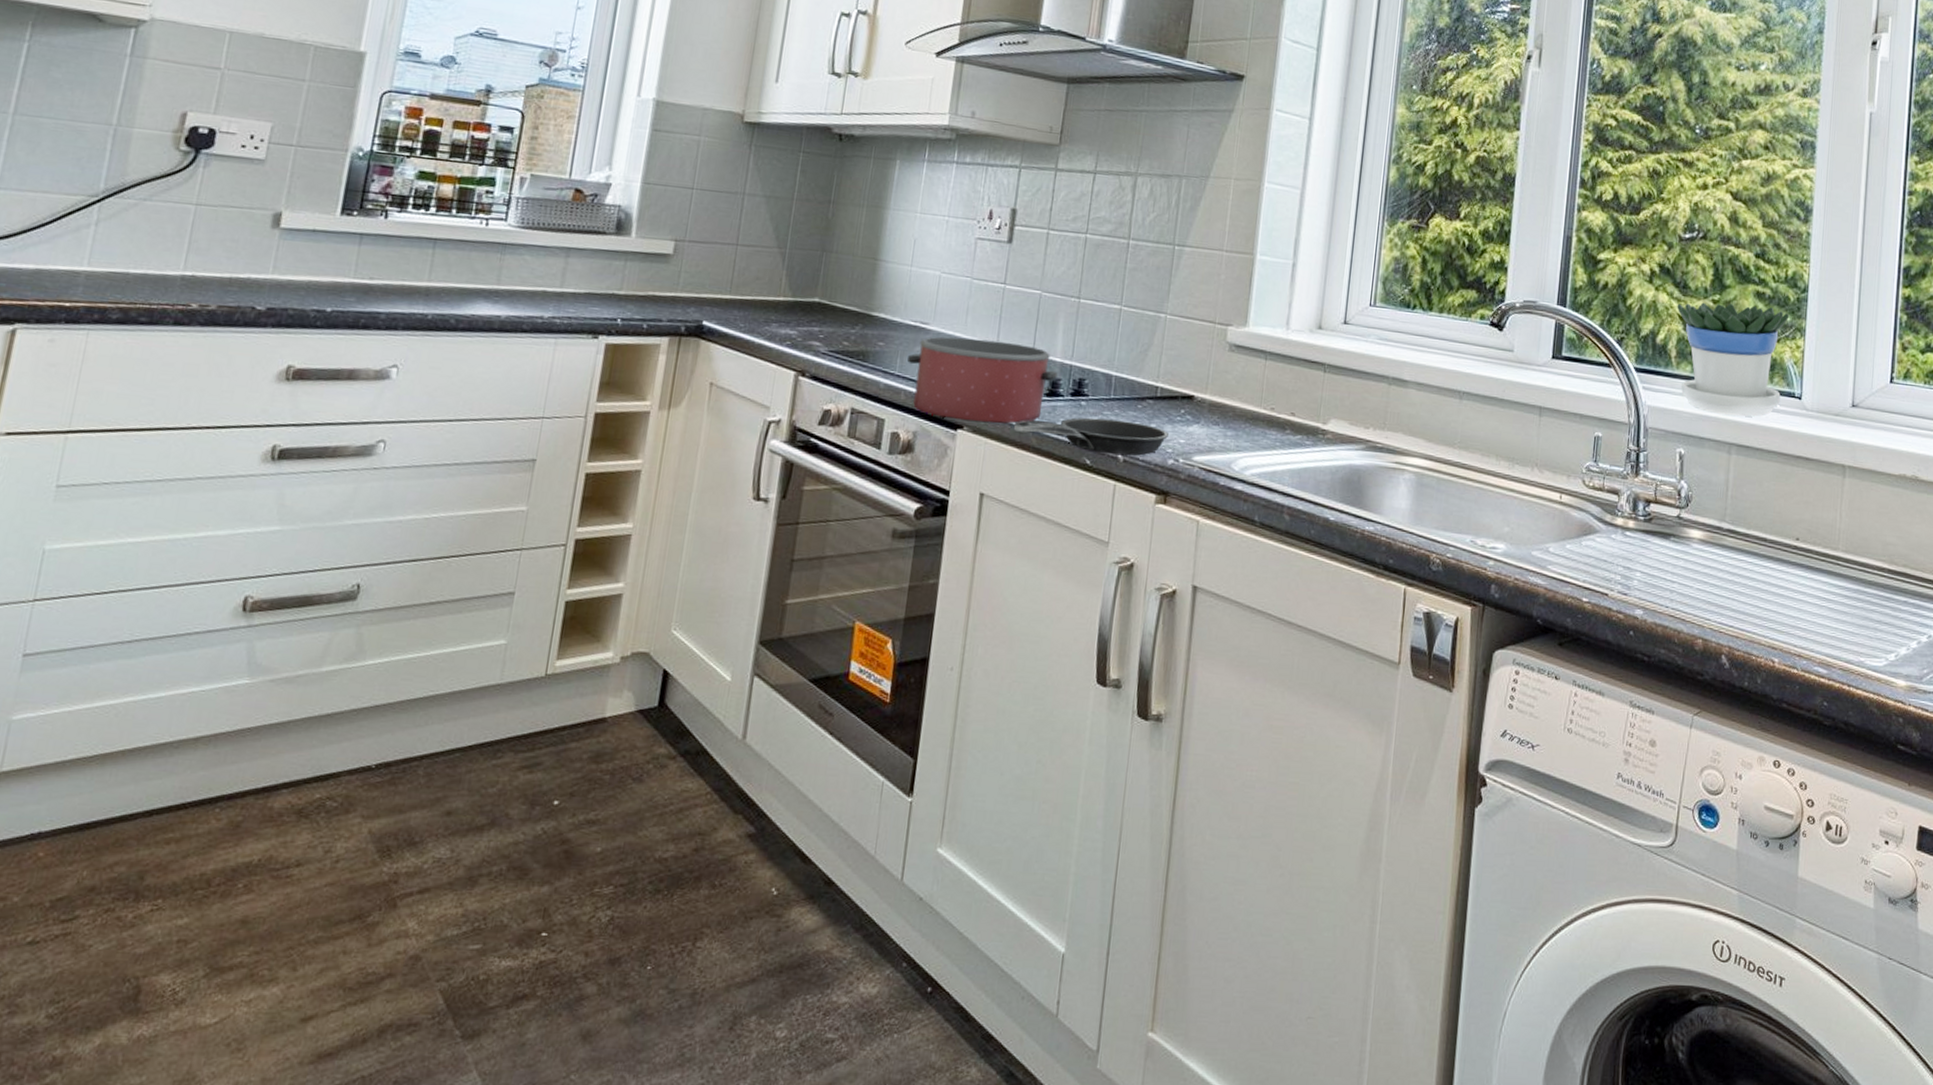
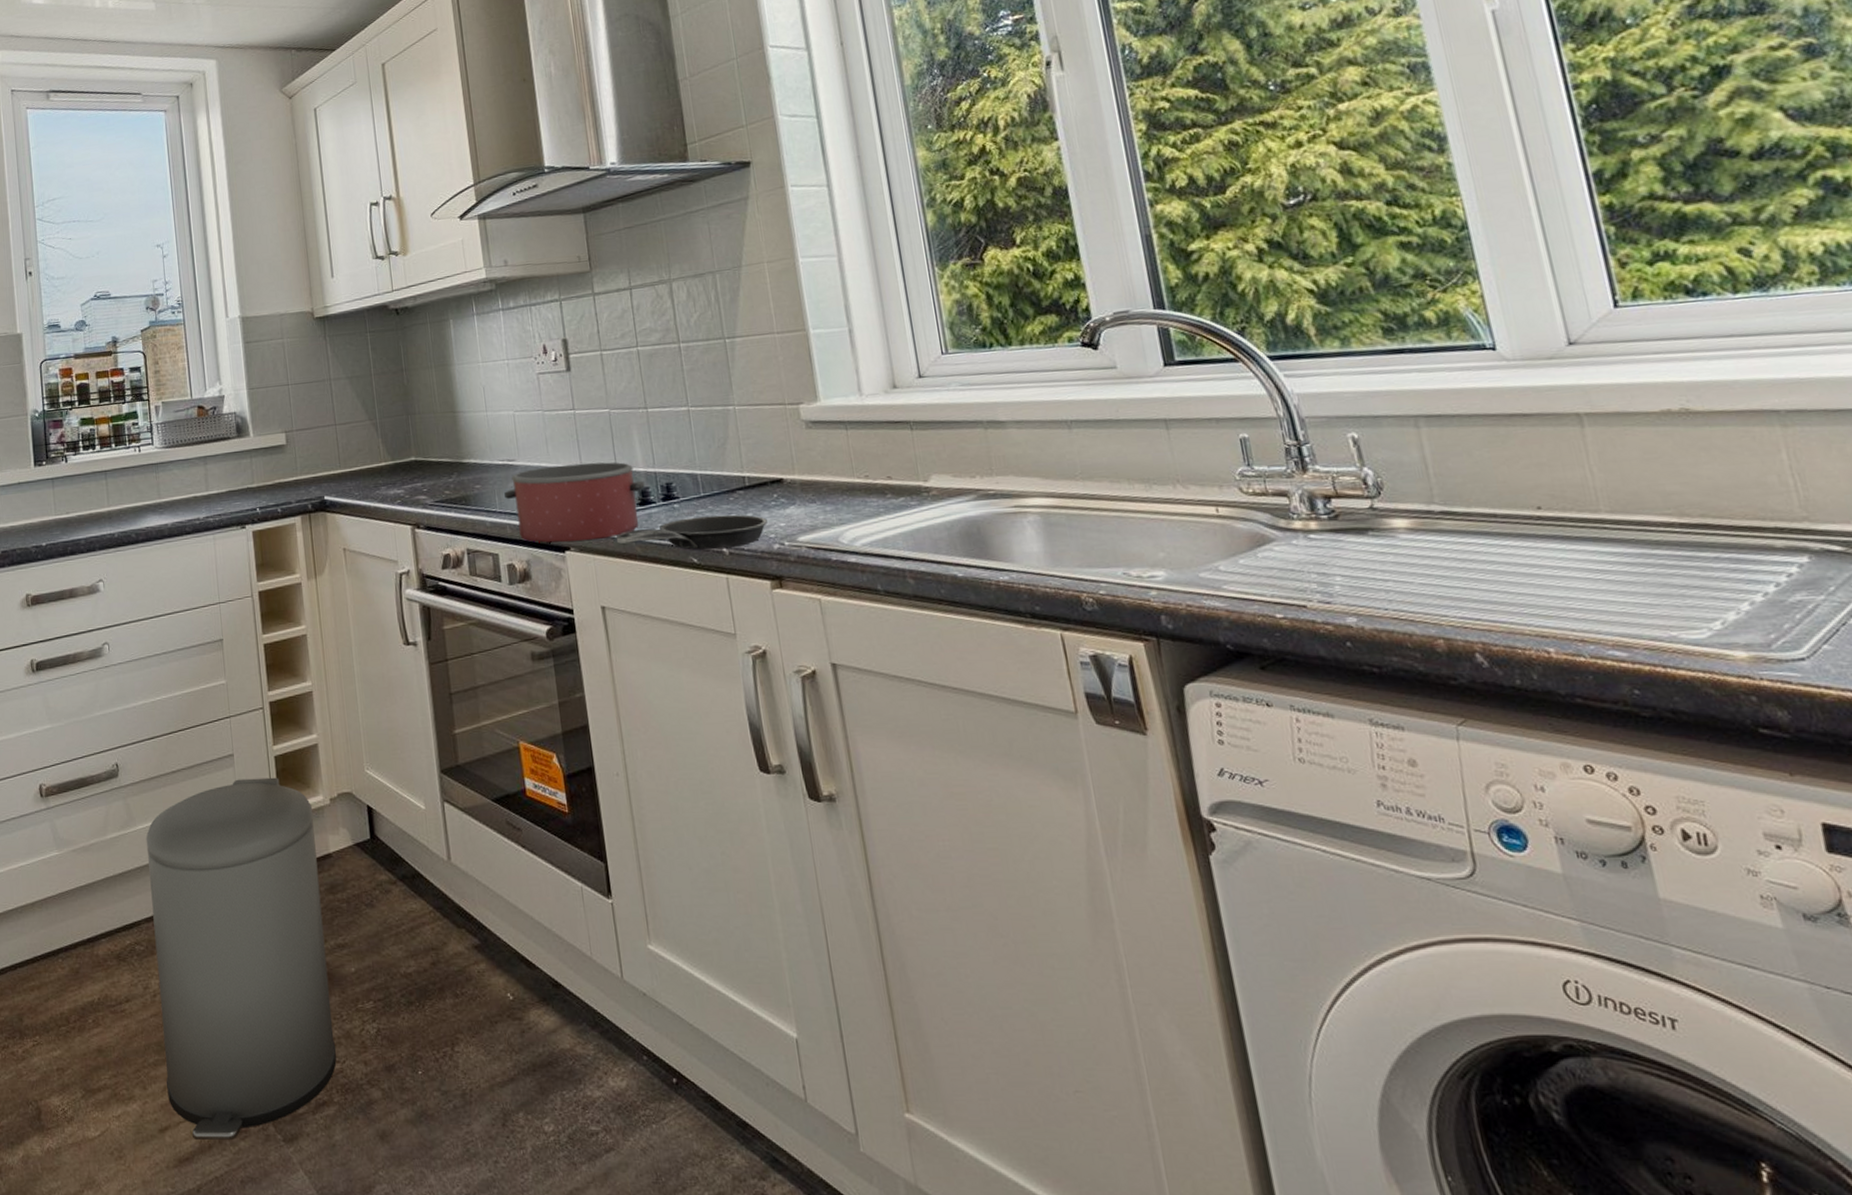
pedal bin: none [323,621,598,1035] -> present [145,777,337,1141]
flowerpot: present [1677,302,1790,417] -> none [1301,256,1468,387]

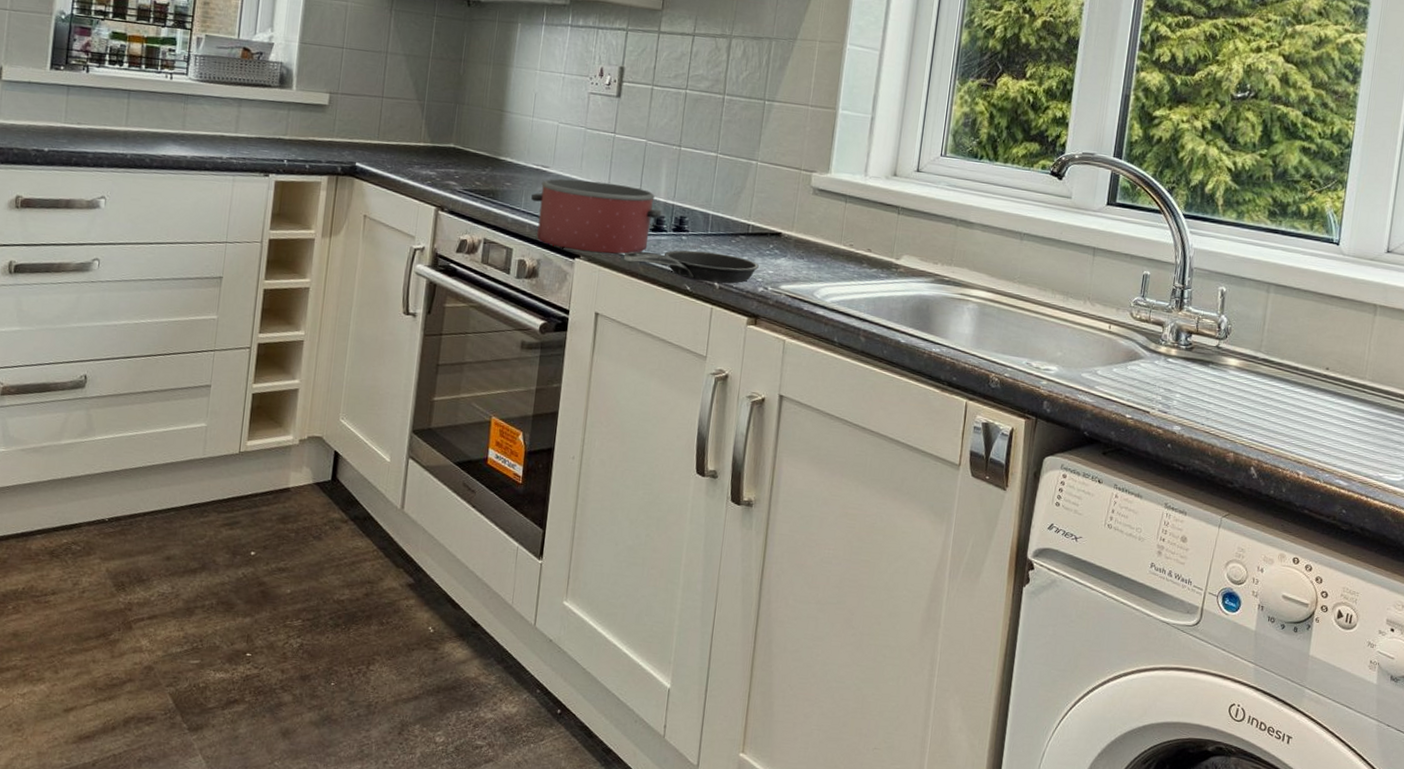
pedal bin: present [145,777,337,1141] -> none [79,408,281,725]

